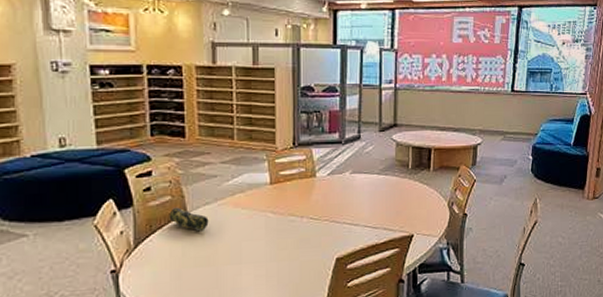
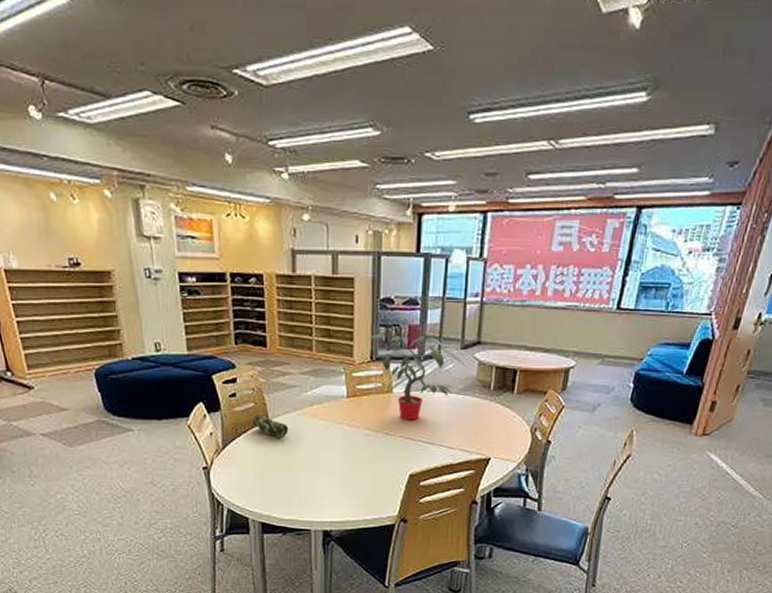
potted plant: none [289,120,385,204] -> present [367,334,466,421]

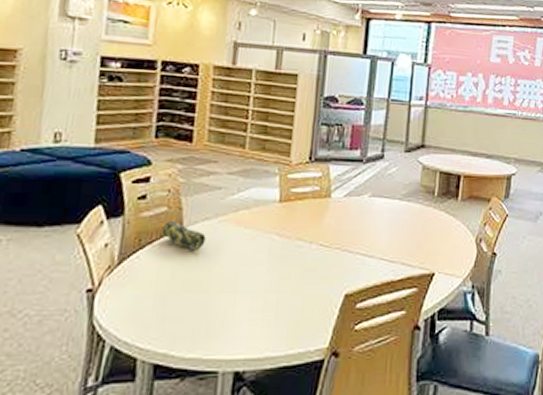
potted plant: present [367,334,466,421] -> none [307,133,410,230]

